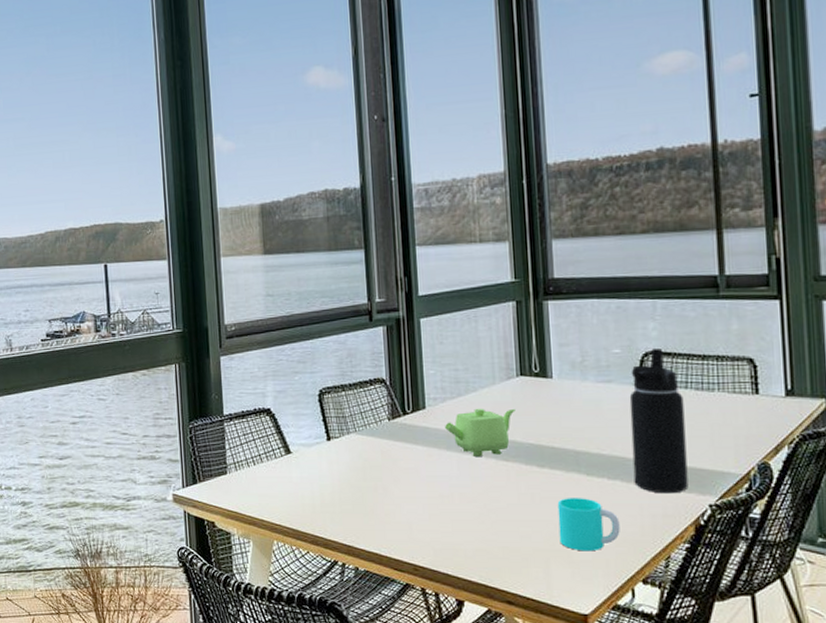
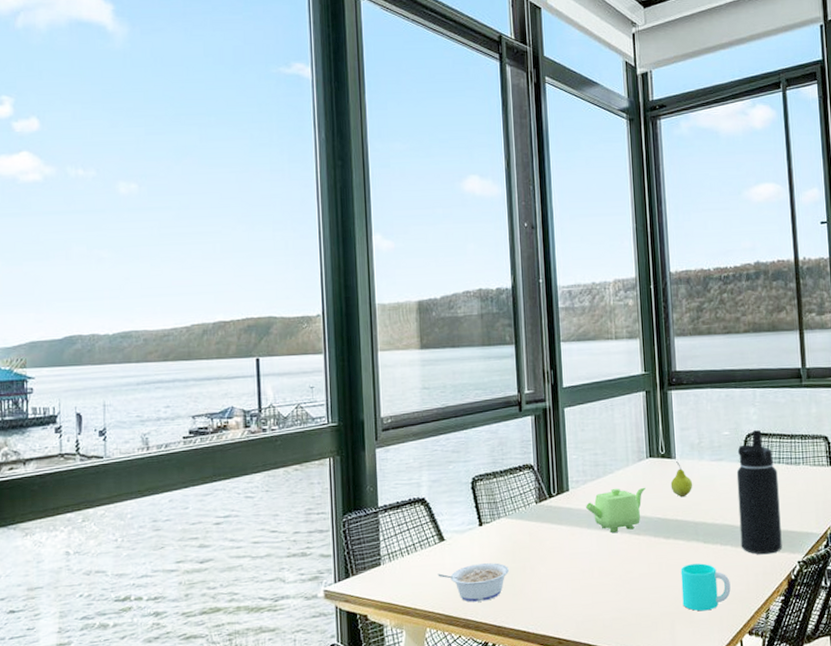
legume: none [284,480,360,519] -> present [437,563,510,602]
fruit: none [546,381,574,422] -> present [670,461,693,498]

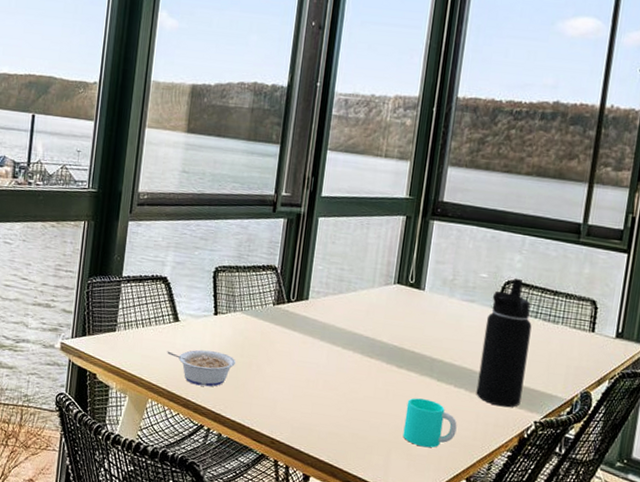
teapot: present [586,487,646,534] -> none [322,306,387,352]
fruit: present [670,461,693,498] -> none [413,293,438,331]

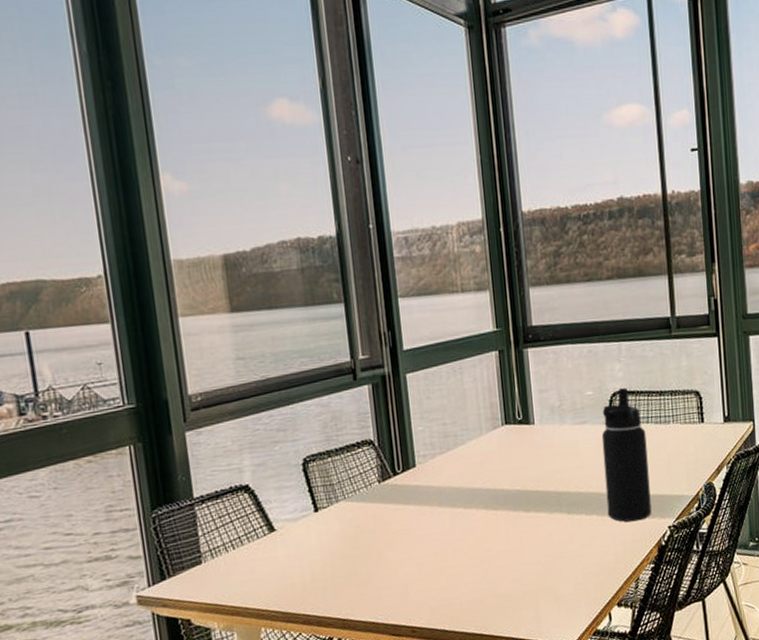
legume: present [167,350,236,387] -> none [270,551,353,596]
cup: present [403,398,457,448] -> none [543,535,598,586]

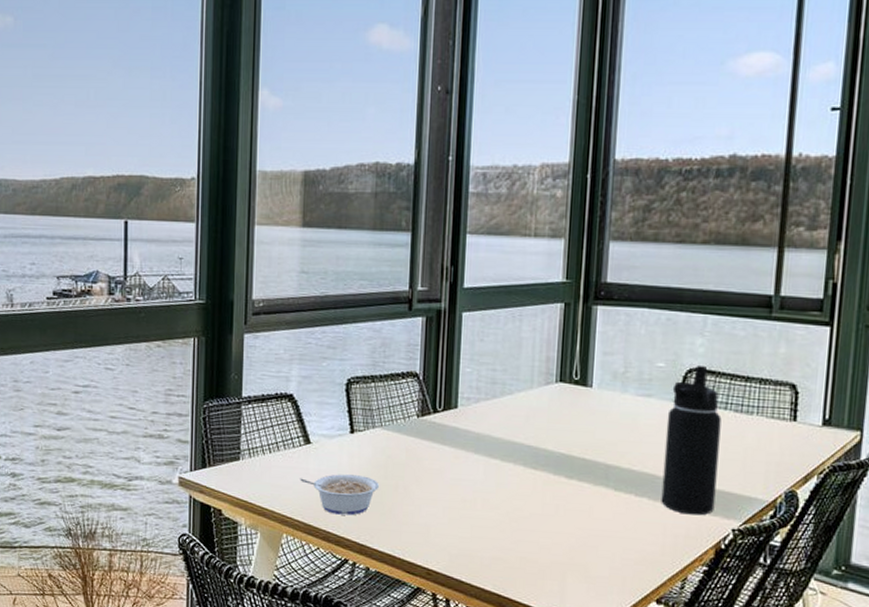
legume: none [270,551,353,596] -> present [300,474,380,516]

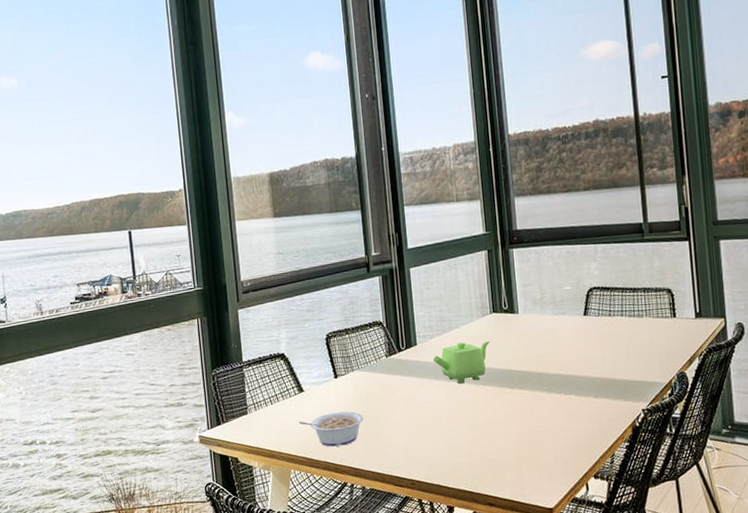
teapot: none [476,412,550,464] -> present [433,340,490,384]
water bottle: present [661,364,722,516] -> none [579,284,626,403]

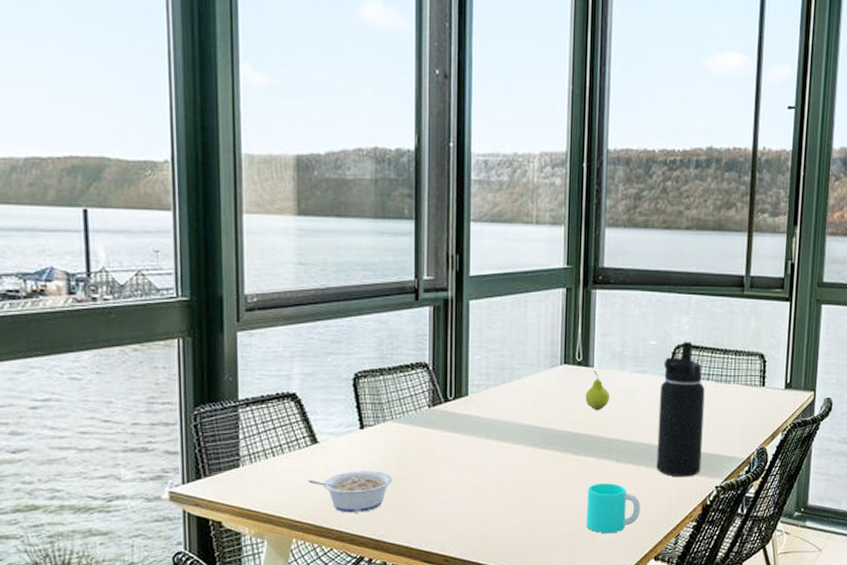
teapot: present [433,340,490,384] -> none [487,395,556,446]
fruit: none [514,316,536,350] -> present [585,370,611,411]
cup: none [526,411,576,456] -> present [586,483,640,534]
water bottle: none [579,284,626,403] -> present [656,341,705,477]

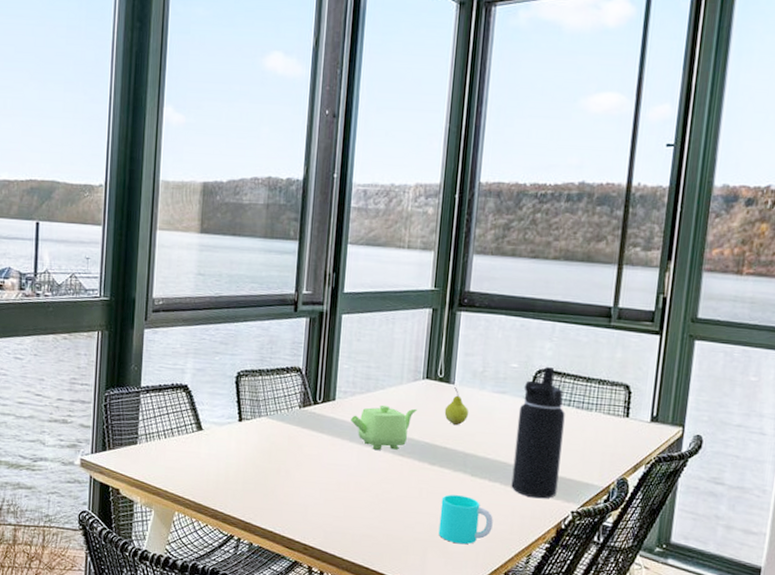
legume: present [308,471,393,513] -> none [192,458,264,496]
teapot: none [487,395,556,446] -> present [351,404,417,451]

